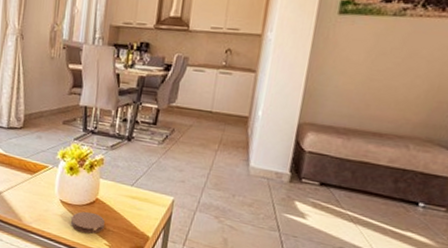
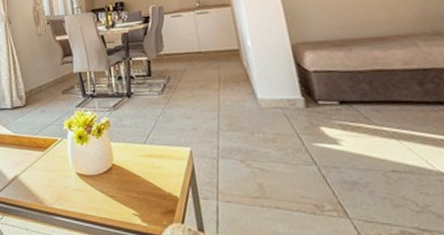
coaster: present [70,211,105,234] -> none [91,180,128,204]

